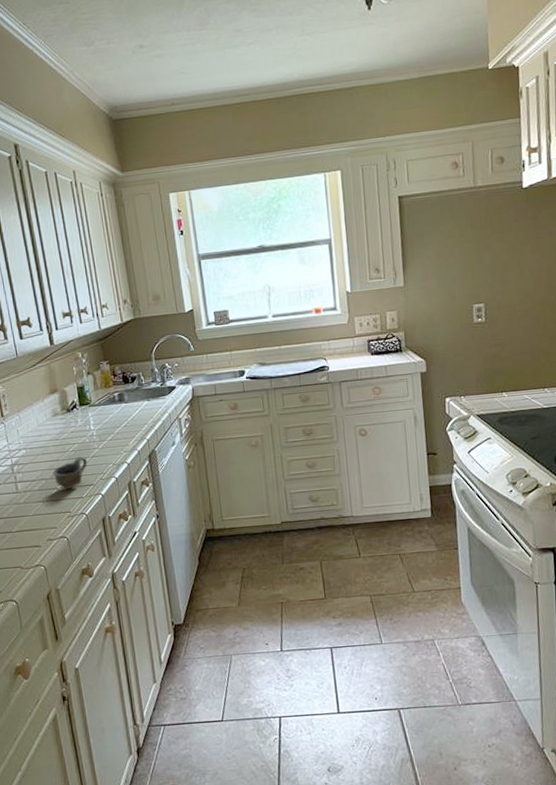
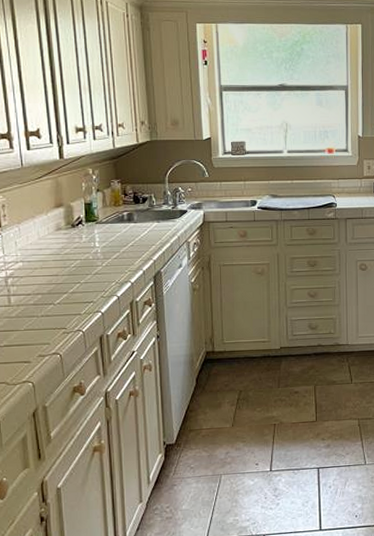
cup: present [52,456,88,490] -> none [50,273,90,306]

